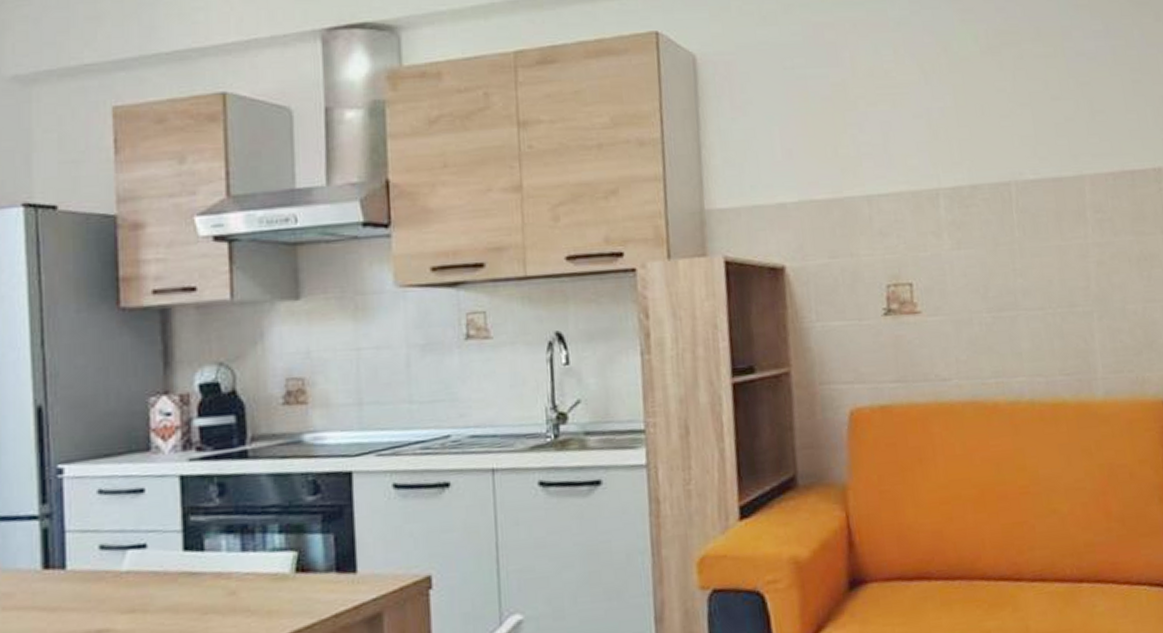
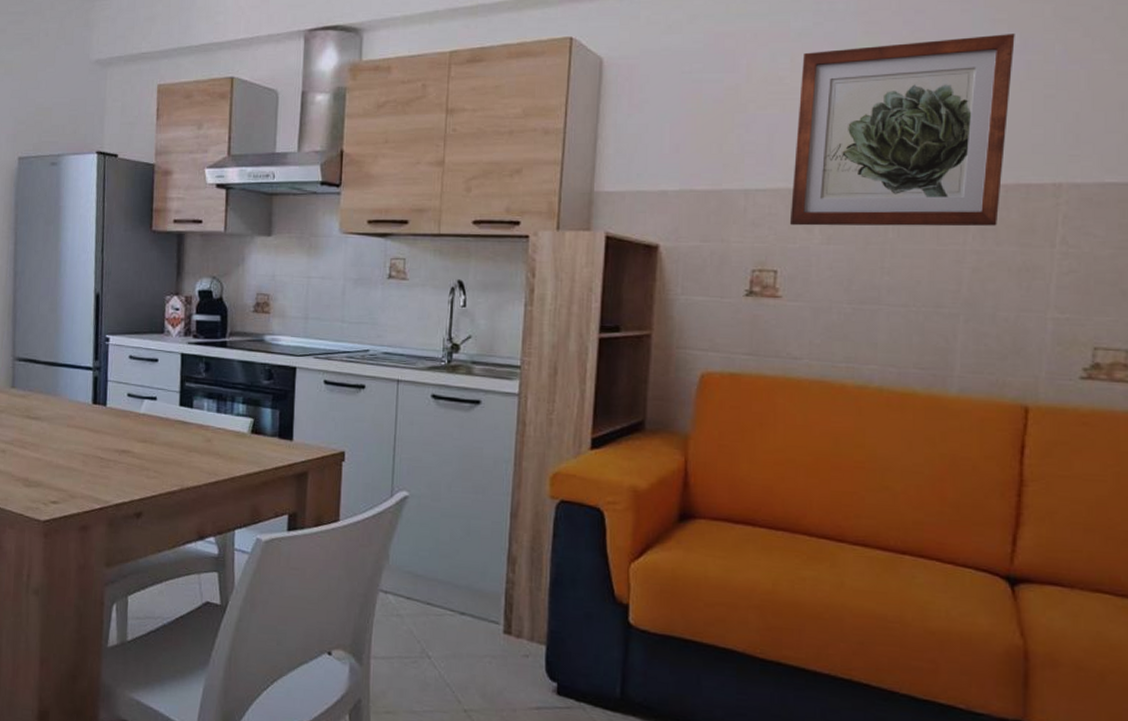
wall art: none [905,19,1112,232] -> present [789,34,1015,227]

